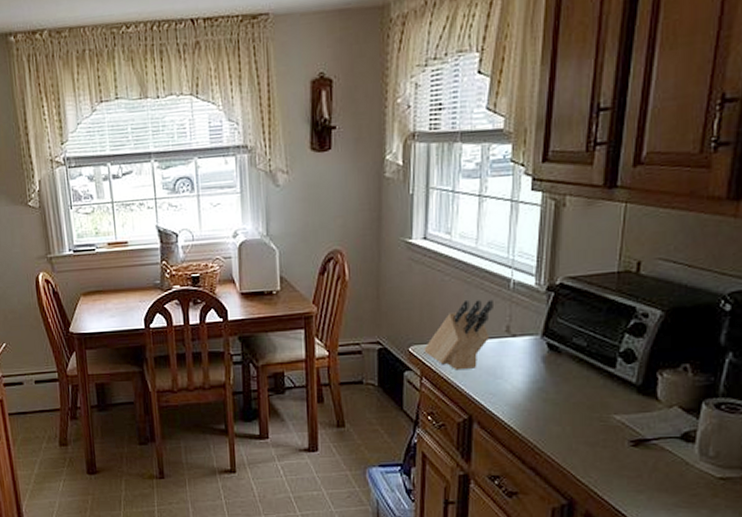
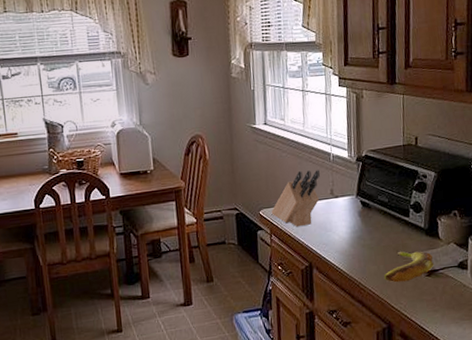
banana: none [569,409,645,451] -> present [383,250,434,283]

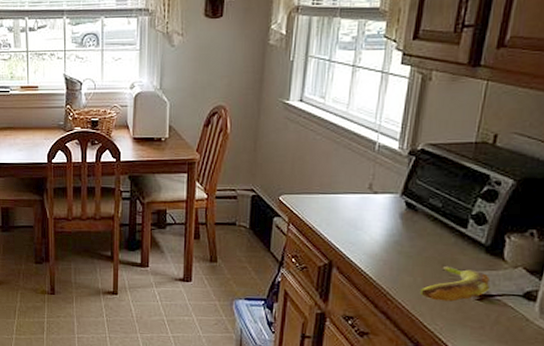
knife block: present [271,170,320,227] -> none [293,157,359,220]

